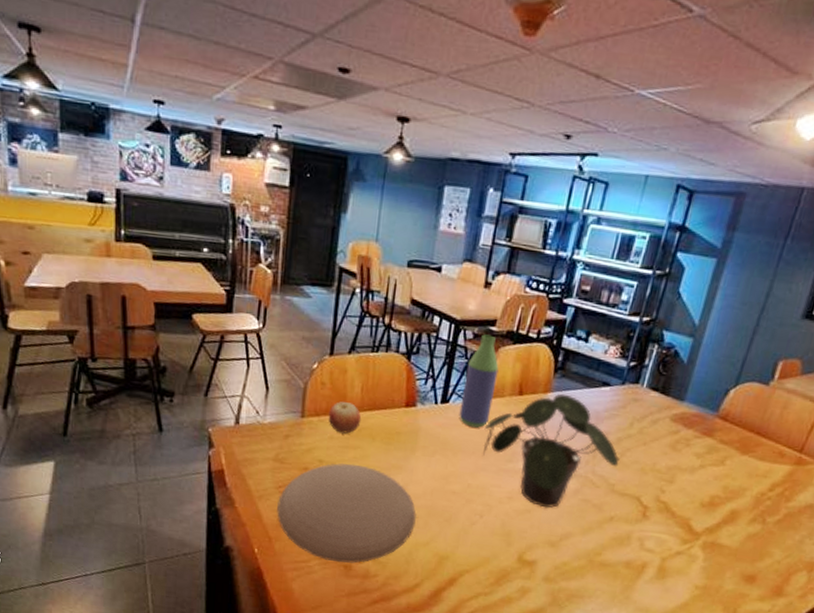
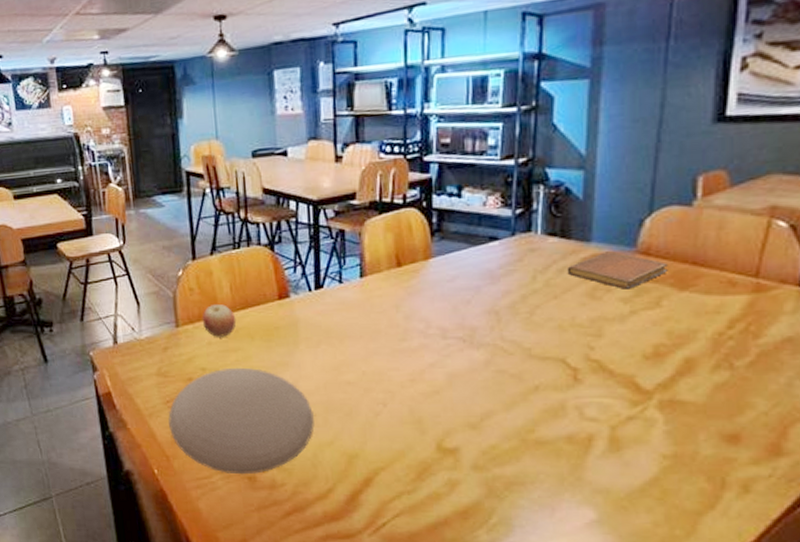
bottle: present [459,334,499,428] -> none [334,209,371,310]
potted plant: present [483,393,620,508] -> none [367,257,530,386]
notebook: none [659,412,738,447] -> present [567,251,668,289]

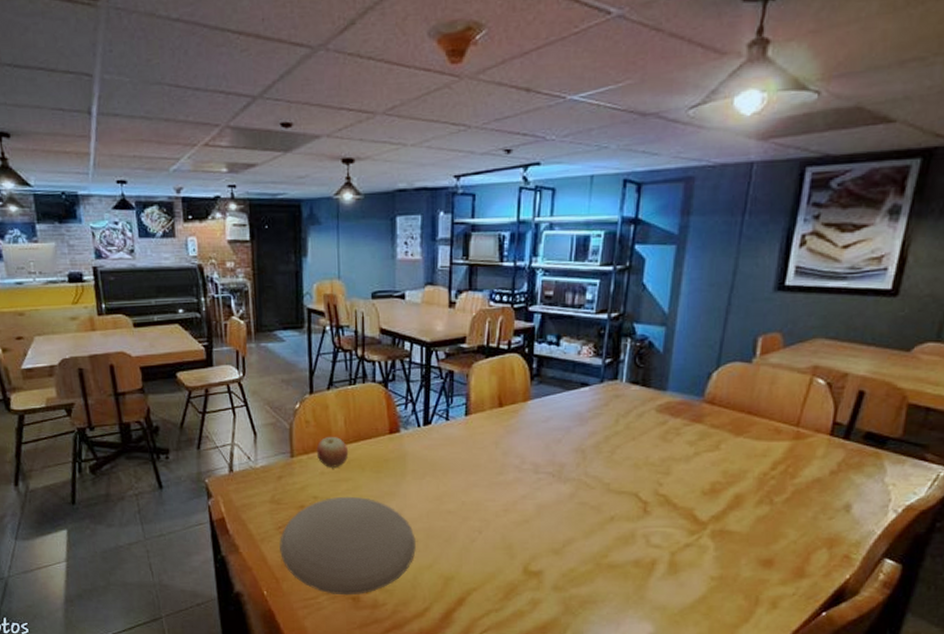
notebook: present [567,251,668,289] -> none [645,400,728,434]

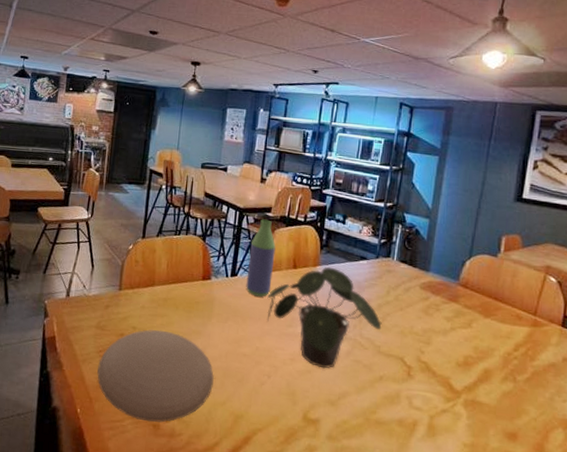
apple: present [316,437,349,467] -> none [140,276,167,304]
bottle: none [443,352,475,445] -> present [246,219,276,297]
potted plant: none [470,400,611,516] -> present [267,267,382,369]

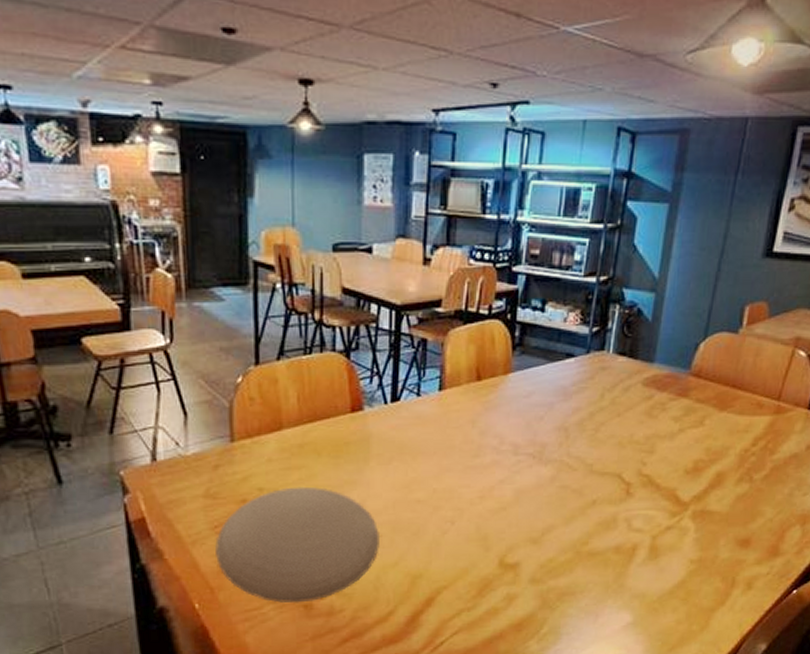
bottle: present [246,219,276,297] -> none [413,317,451,424]
potted plant: present [267,267,382,369] -> none [443,372,595,502]

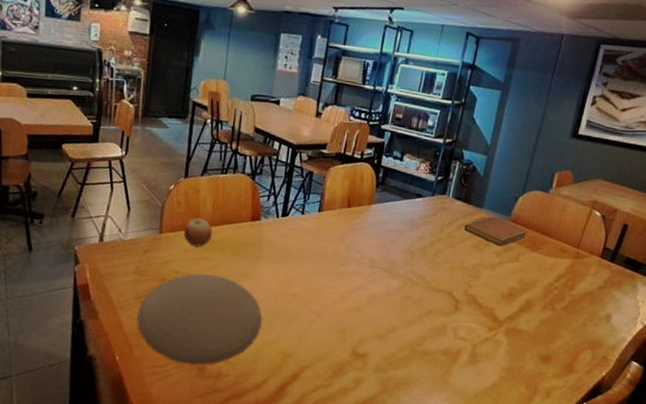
apple: none [262,417,302,453] -> present [183,218,213,247]
notebook: none [631,372,713,409] -> present [464,217,528,246]

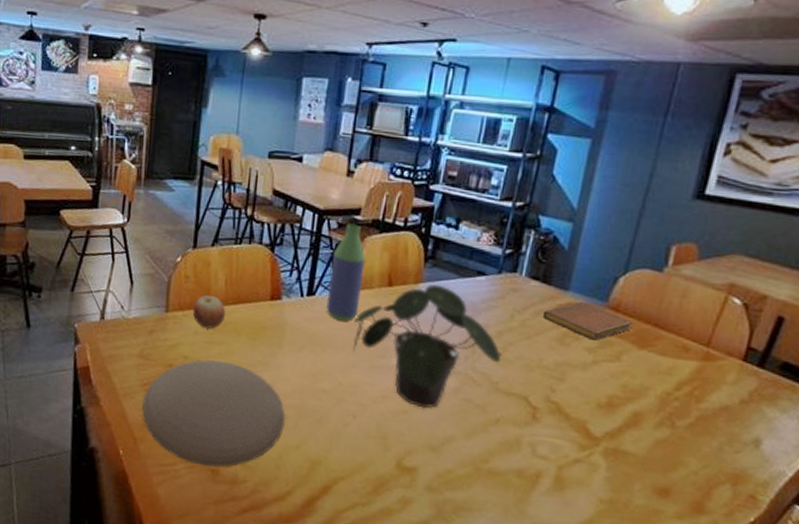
bottle: none [297,156,330,237] -> present [326,223,366,322]
potted plant: none [319,205,434,306] -> present [353,284,502,409]

